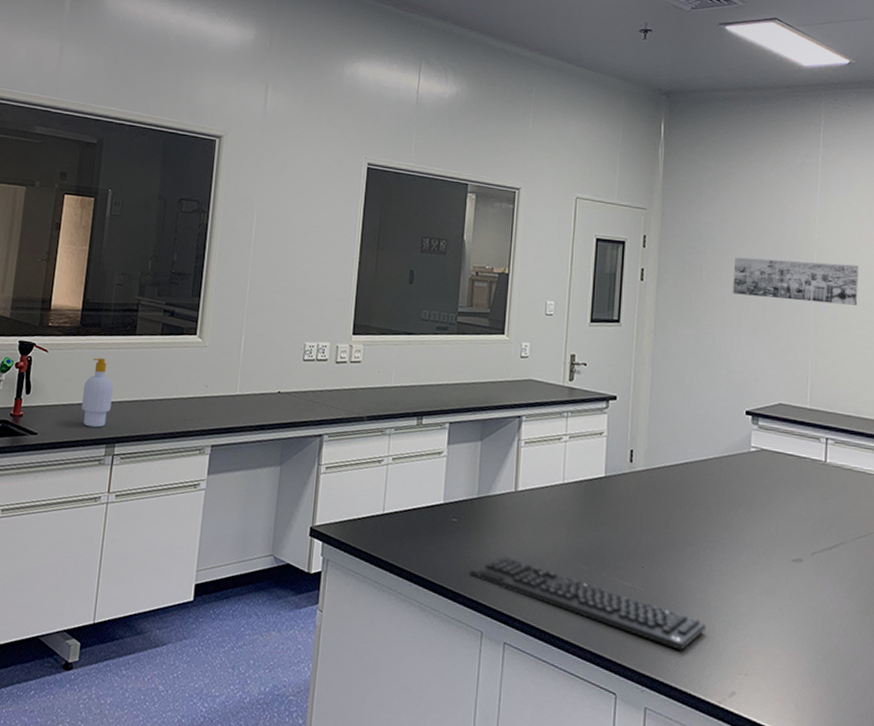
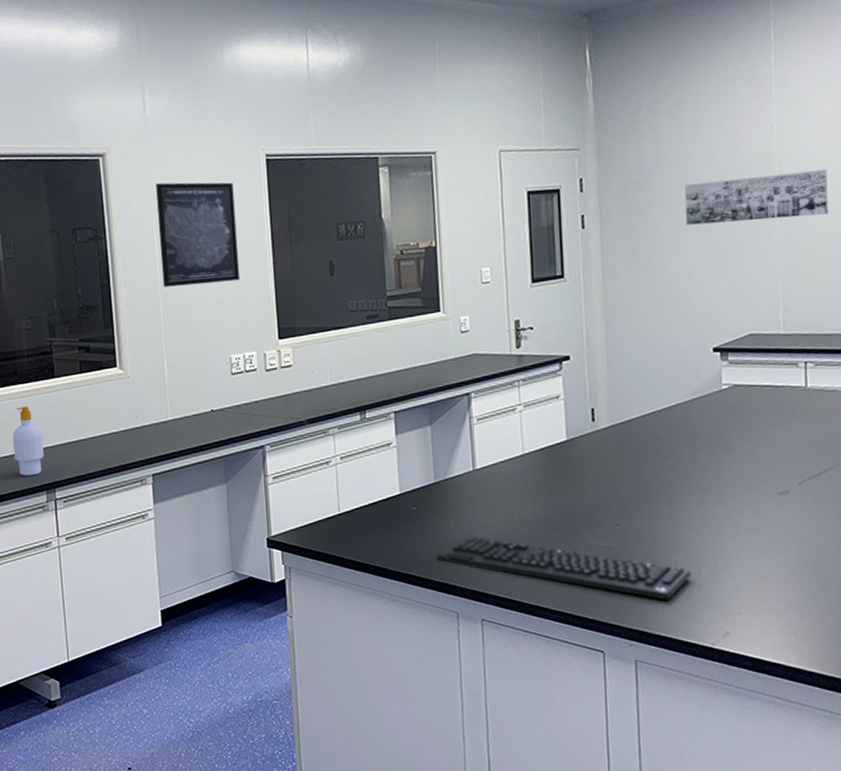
wall art: none [253,171,334,274] -> present [156,182,241,287]

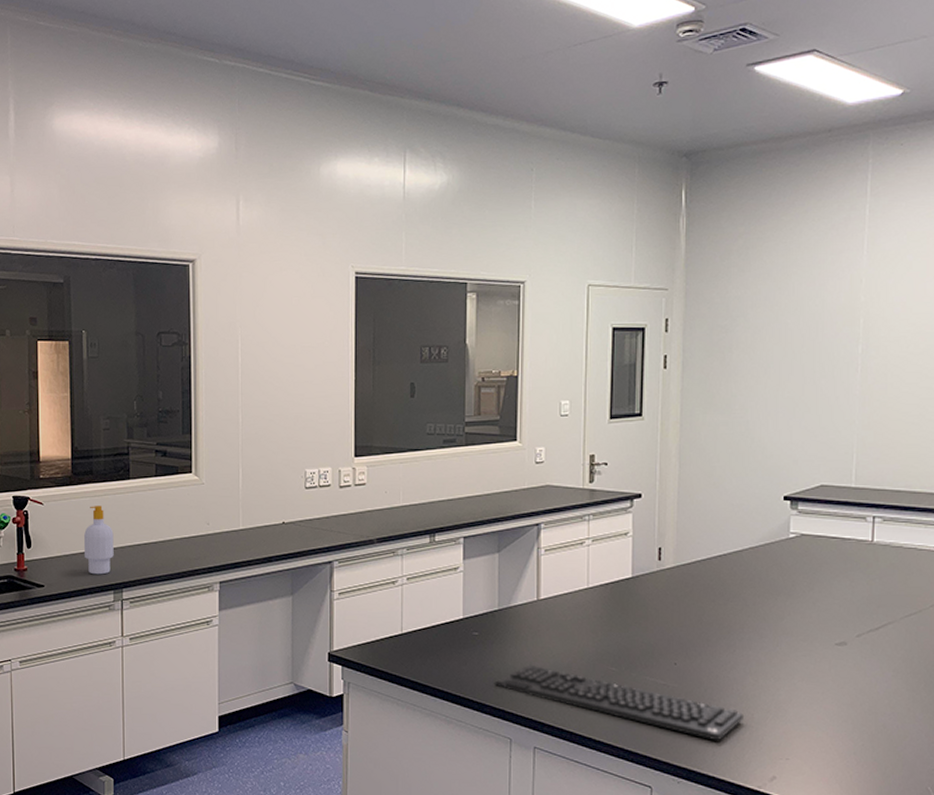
wall art: present [156,182,241,287] -> none [243,293,321,397]
wall art: present [684,169,829,225] -> none [768,327,912,373]

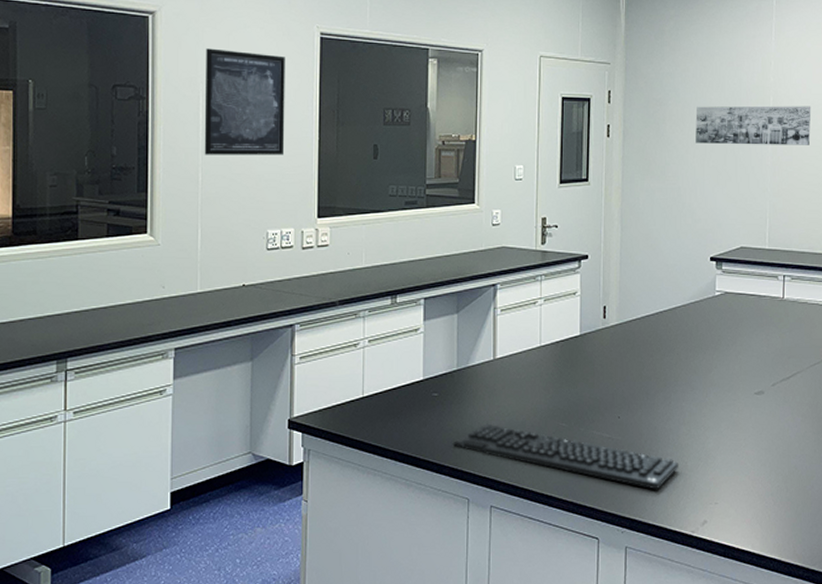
soap bottle: present [84,506,114,575] -> none [24,268,58,344]
wall art: none [243,293,321,397] -> present [204,48,285,155]
wall art: none [768,327,912,373] -> present [695,105,812,145]

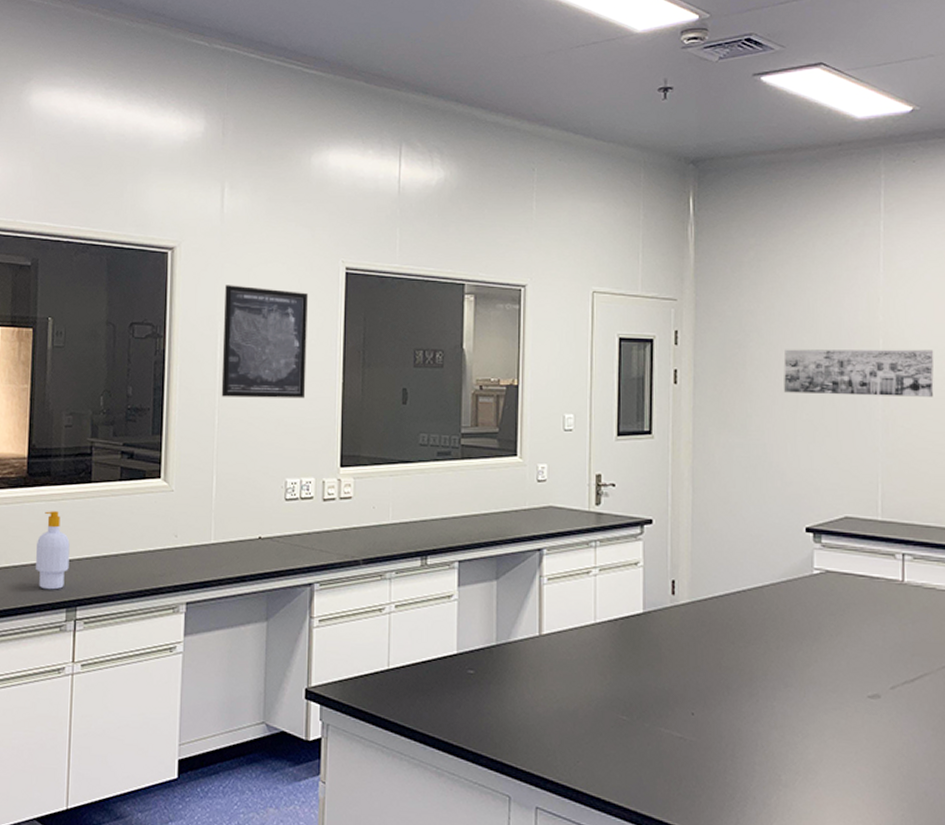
soap bottle: none [24,268,58,344] -> present [36,511,70,590]
keyboard: present [452,423,678,490] -> none [491,709,770,806]

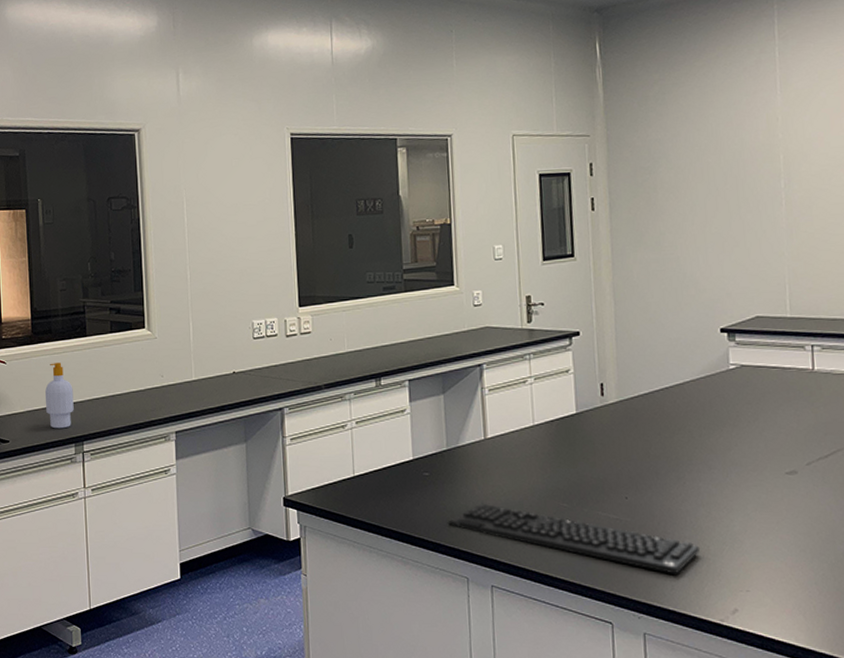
wall art: present [221,285,308,399] -> none [187,157,264,255]
keyboard: none [491,709,770,806] -> present [447,503,700,575]
wall art: present [783,349,934,397] -> none [691,160,834,210]

